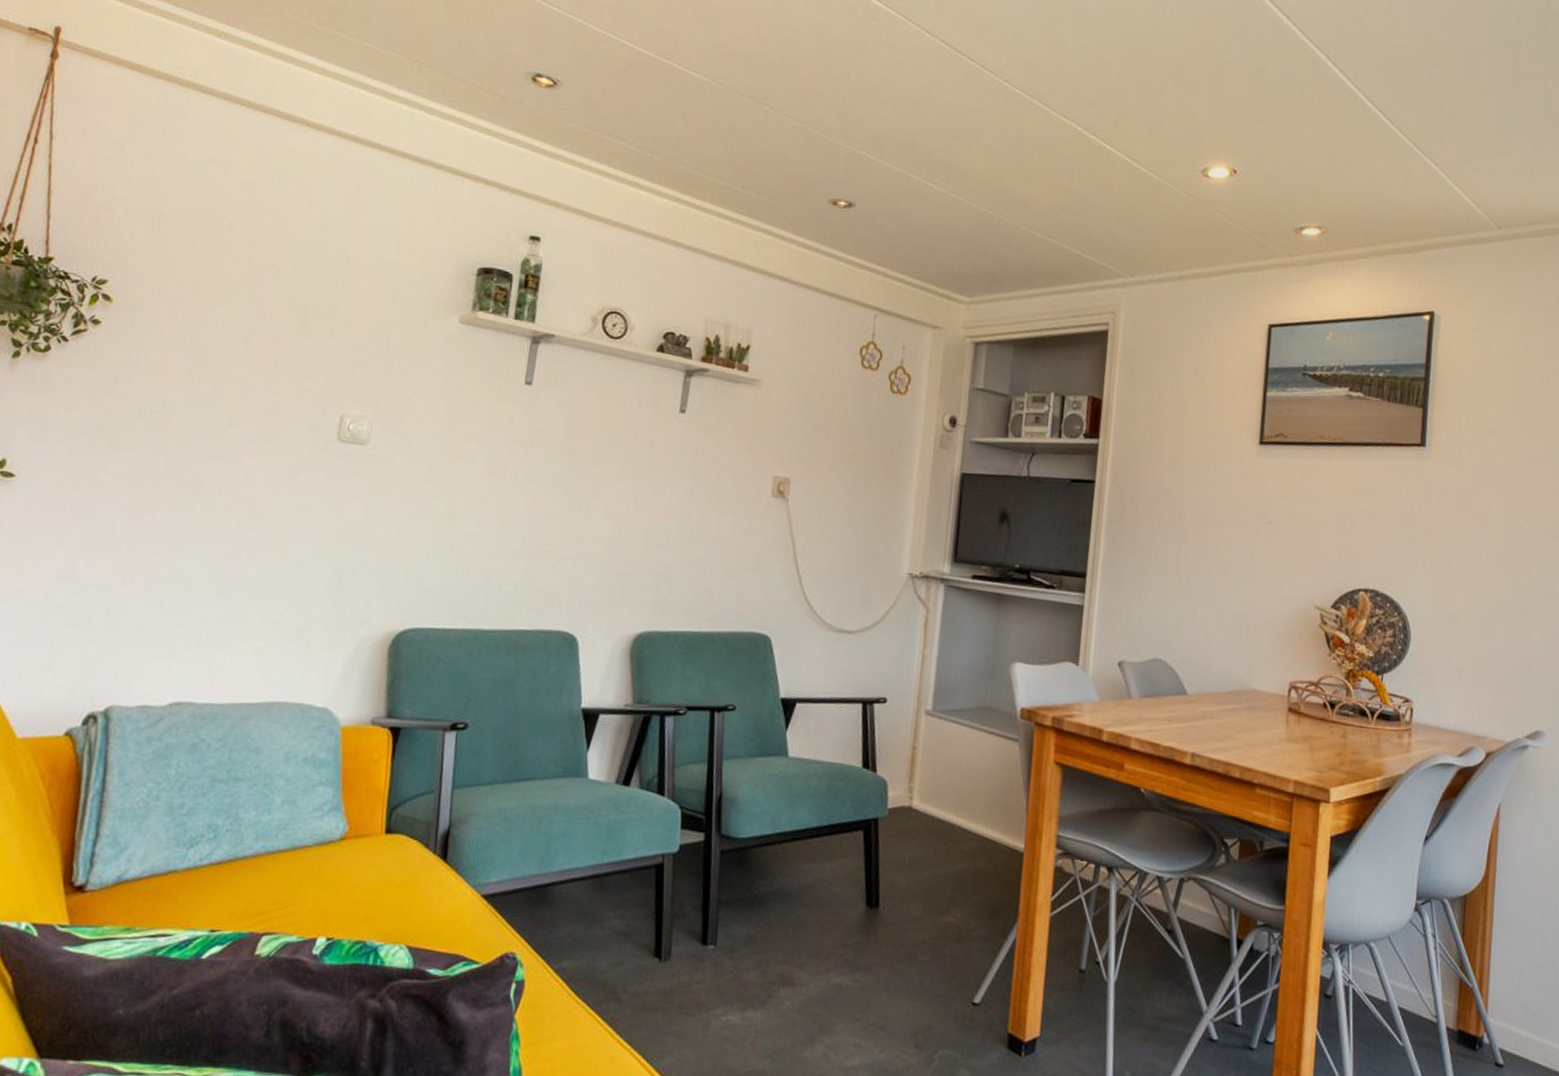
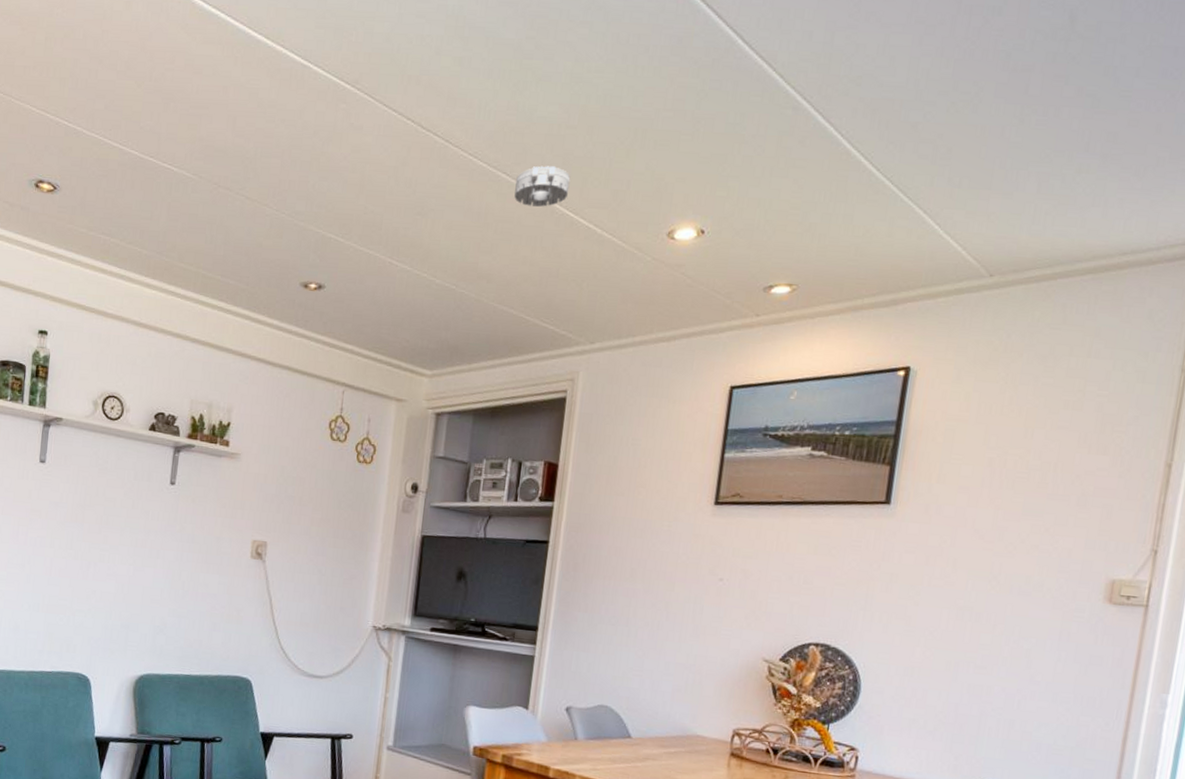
smoke detector: none [1050,97,1106,138] -> present [514,165,571,207]

